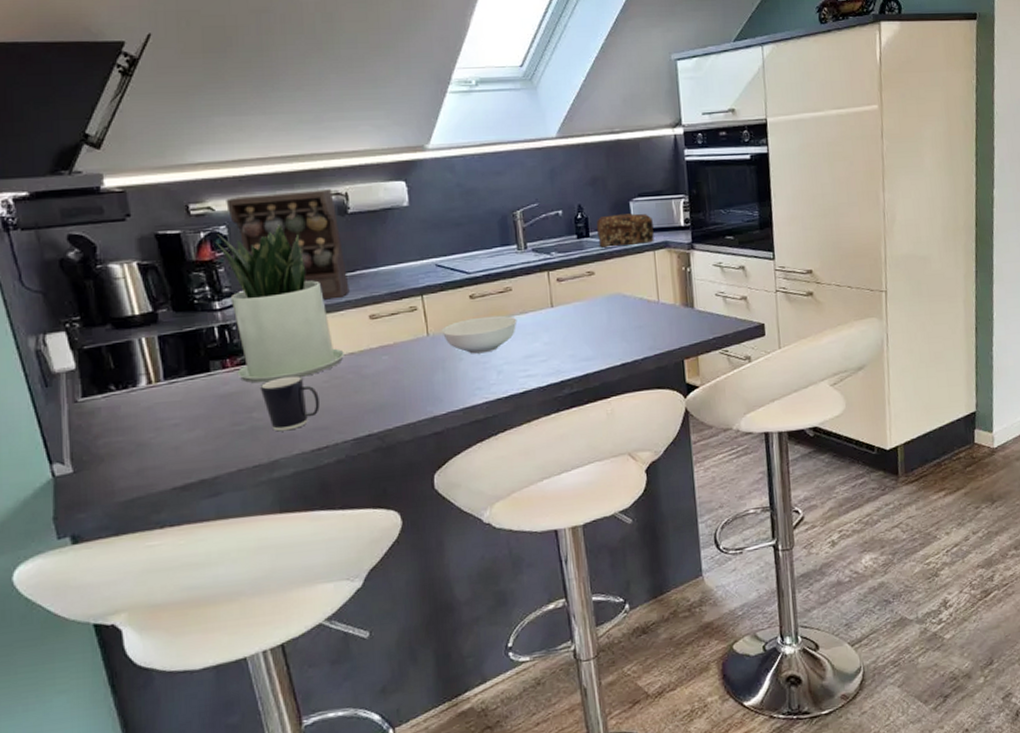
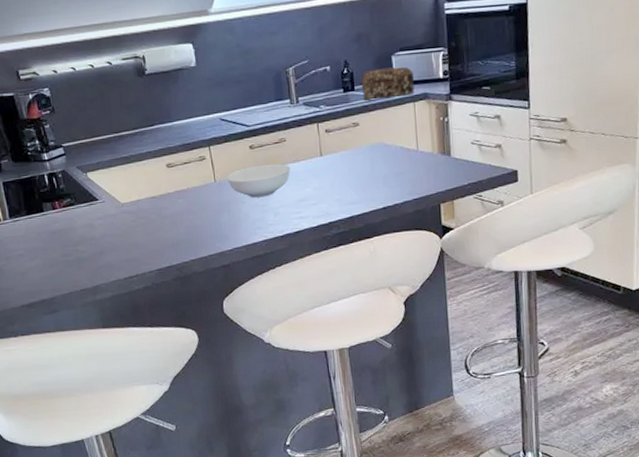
planter: present [215,224,344,383] -> none [41,86,147,222]
spice rack: present [226,189,350,300] -> none [47,53,150,151]
mug: present [259,375,320,432] -> none [82,216,130,262]

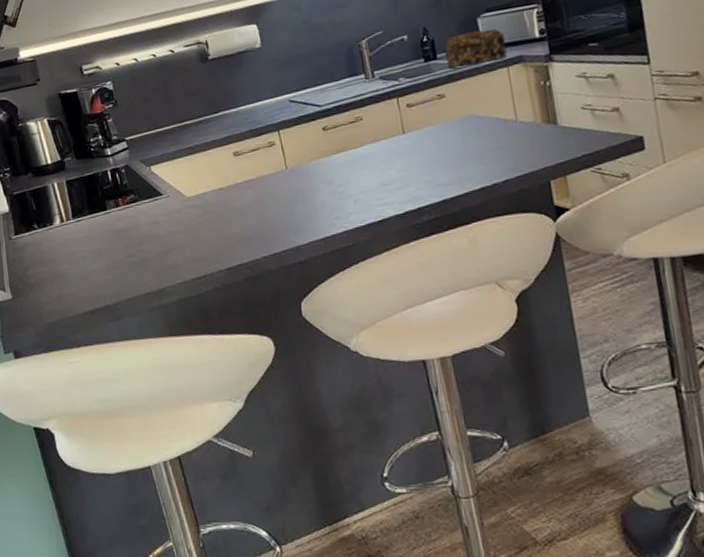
bowl: present [226,163,291,198] -> none [298,145,371,185]

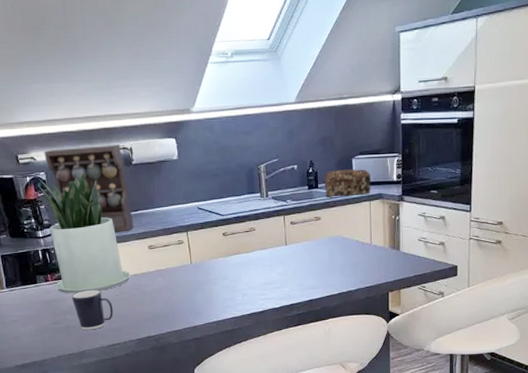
planter: none [104,76,214,219] -> present [37,172,130,294]
spice rack: none [110,39,215,141] -> present [44,144,134,233]
mug: none [146,211,196,262] -> present [71,290,113,330]

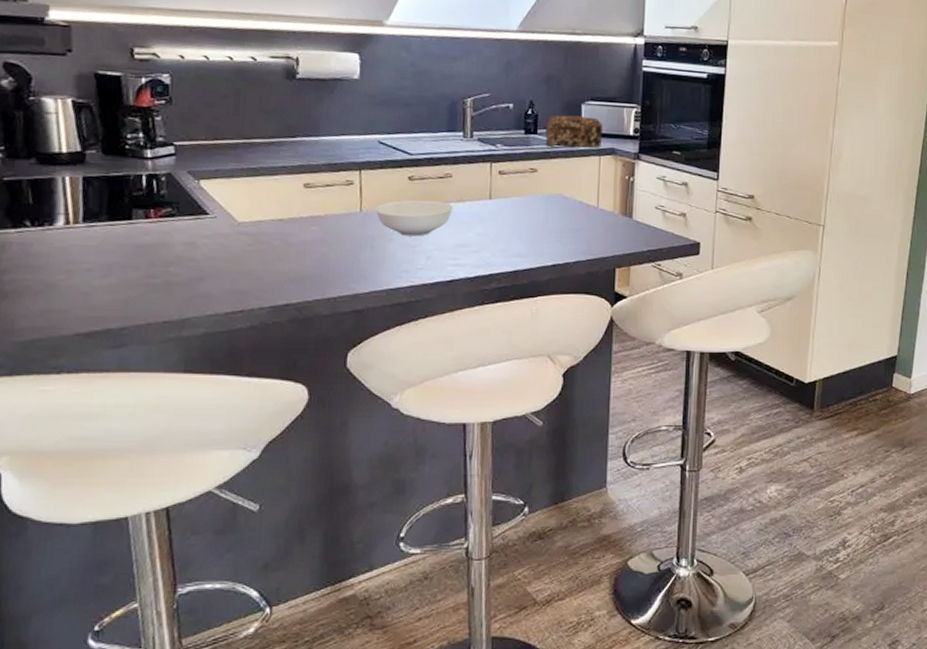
planter: present [37,172,130,294] -> none [156,80,273,238]
spice rack: present [44,144,134,233] -> none [172,46,288,163]
mug: present [71,290,113,330] -> none [180,234,241,290]
bowl: none [201,250,259,280] -> present [375,199,454,237]

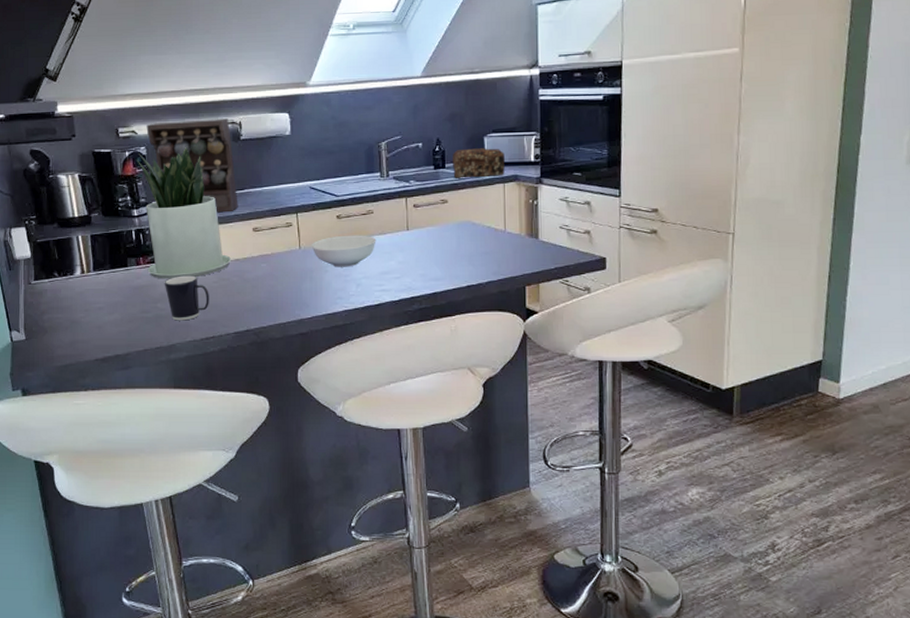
planter: none [156,80,273,238] -> present [137,147,231,279]
spice rack: none [172,46,288,163] -> present [146,118,238,213]
mug: none [180,234,241,290] -> present [164,275,209,321]

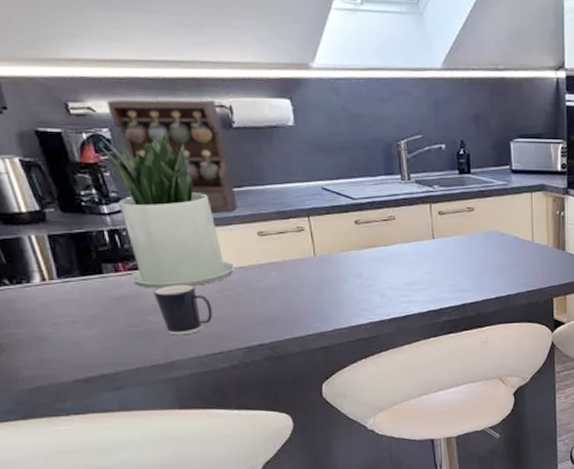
bowl: present [311,235,377,267] -> none [328,242,400,277]
bread loaf: present [452,148,505,178] -> none [477,153,532,186]

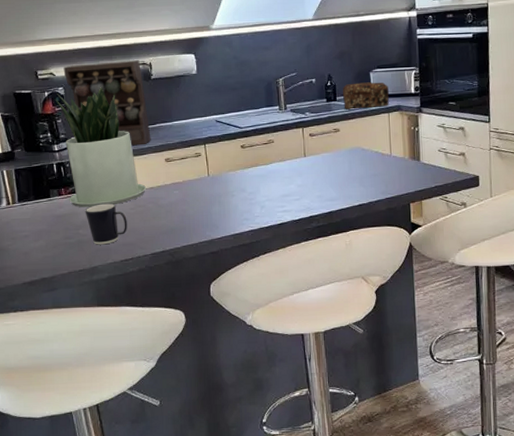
bread loaf: none [477,153,532,186] -> present [342,82,389,110]

